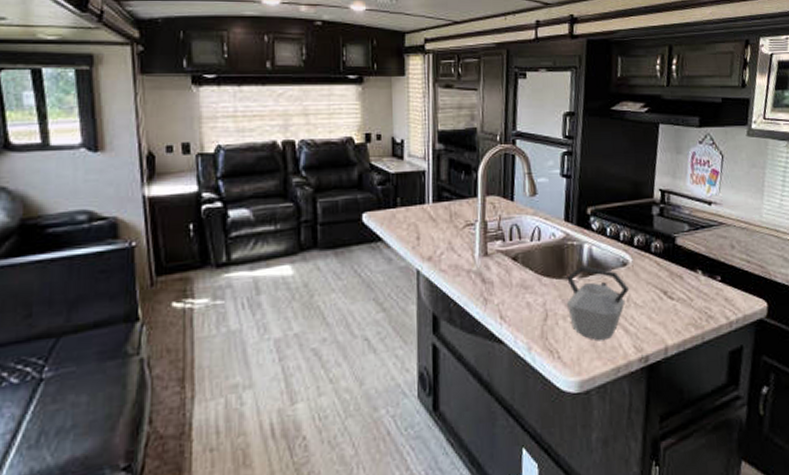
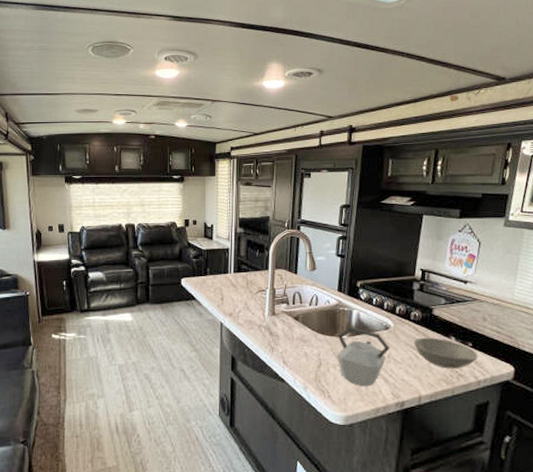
soup bowl: none [655,272,729,310] -> present [413,337,479,369]

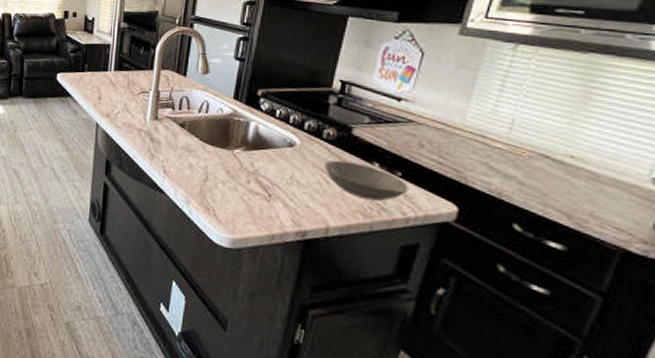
kettle: present [337,327,391,387] -> none [228,140,294,210]

